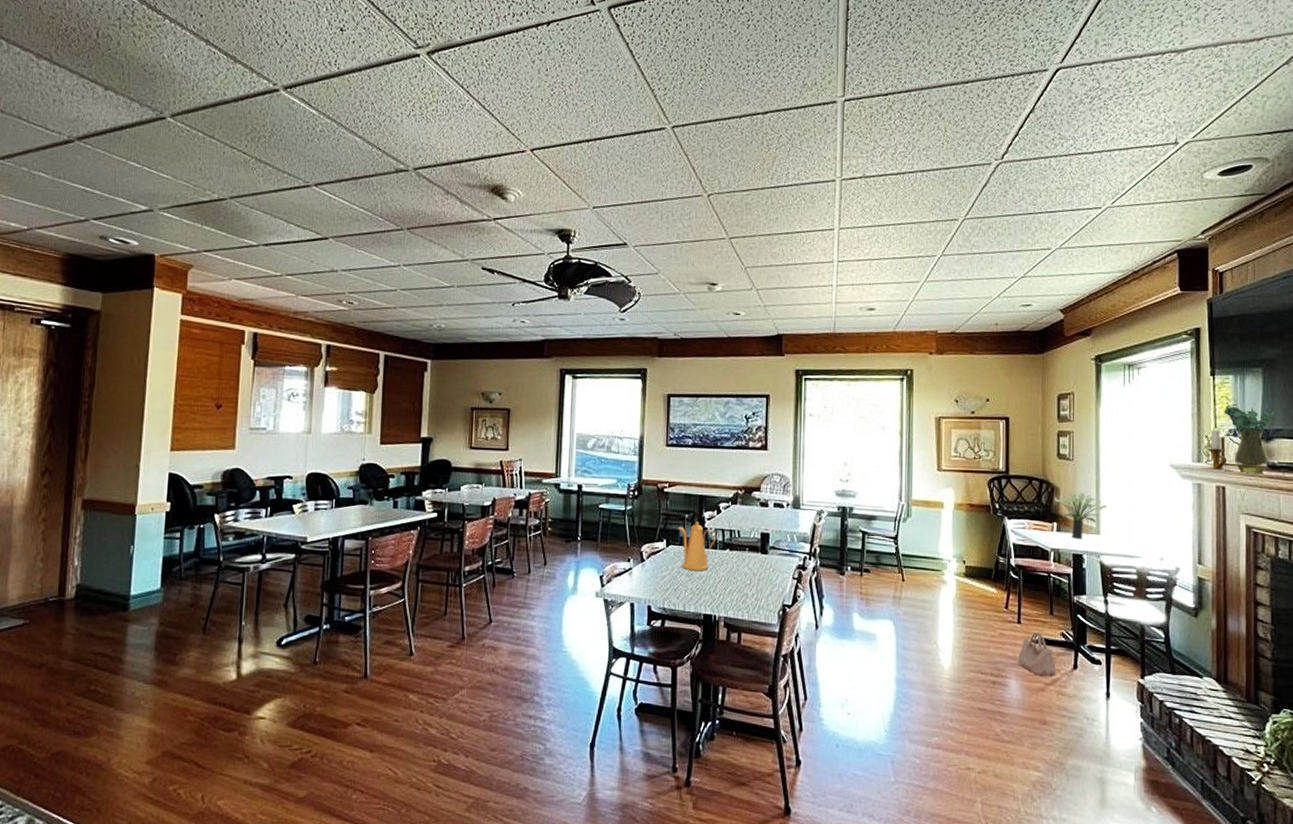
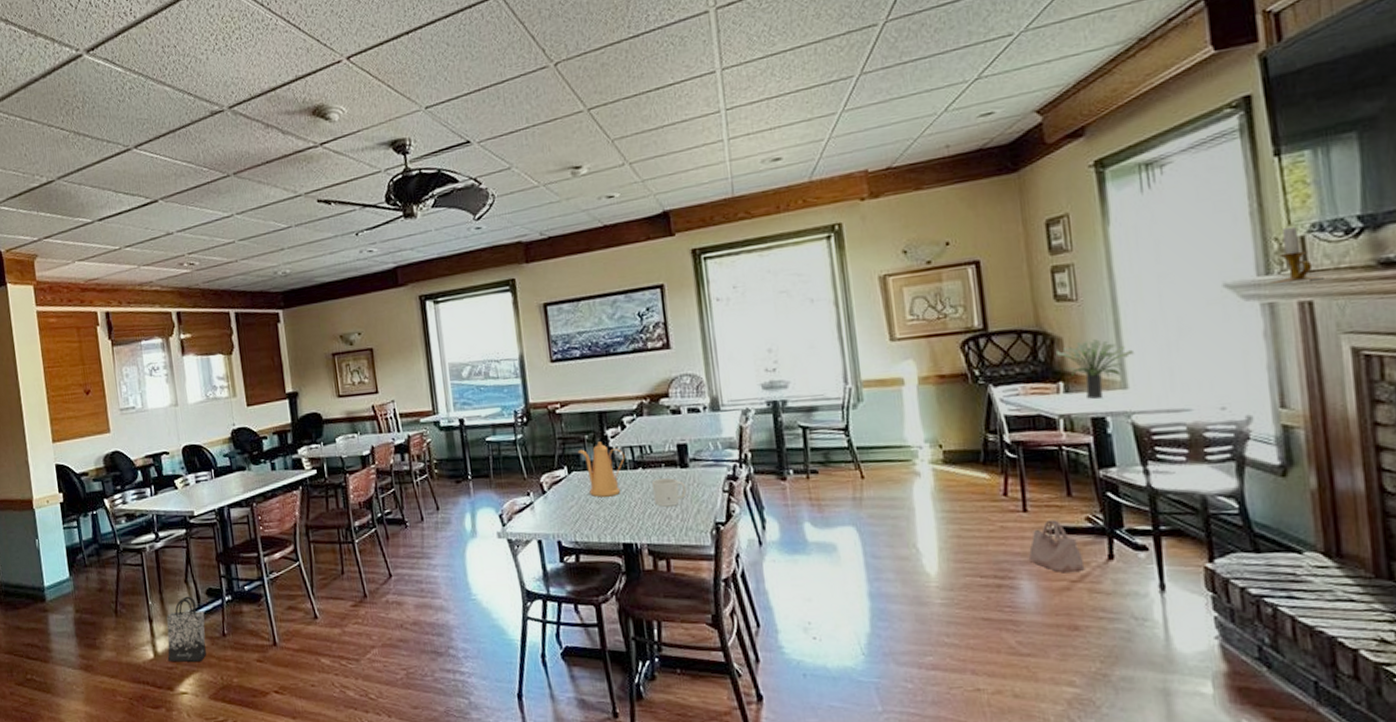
shopping bag: none [250,620,299,688] -> present [166,596,206,662]
mug: none [735,561,763,586] -> present [651,478,687,507]
vase: present [1224,403,1275,474] -> none [1300,183,1385,280]

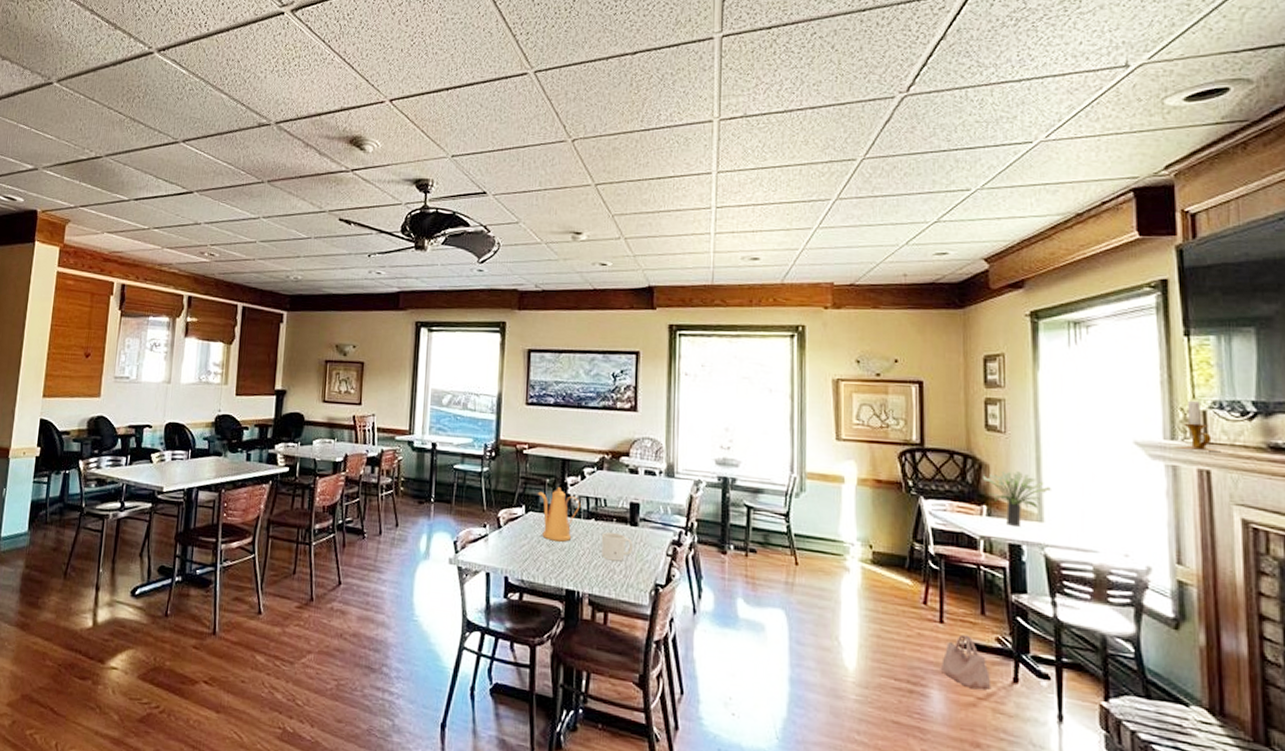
shopping bag: present [166,596,206,662] -> none [105,570,152,639]

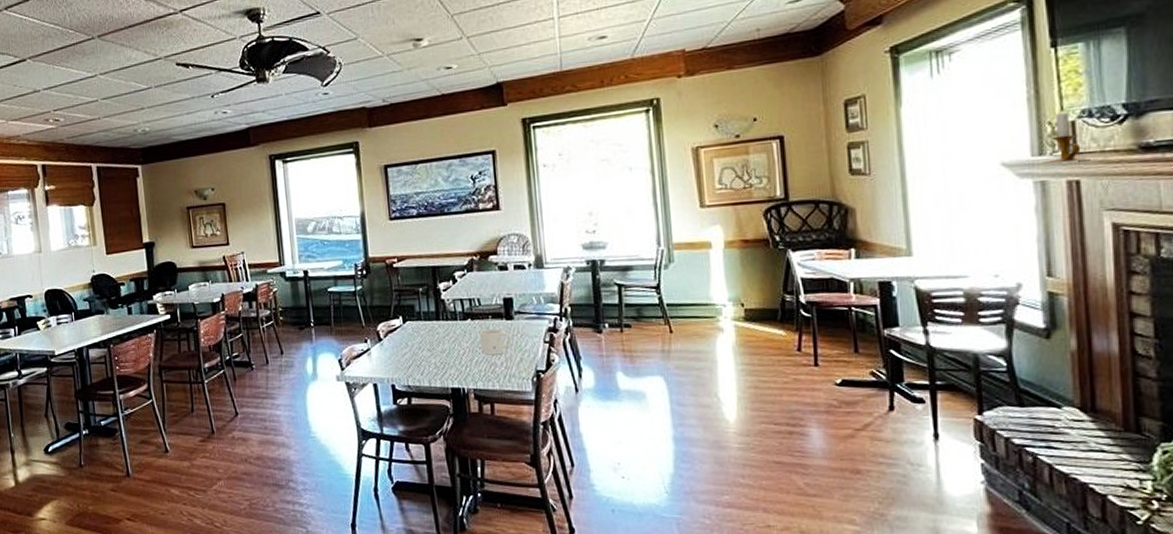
coffee pot: present [537,487,581,542] -> none [412,294,456,345]
handbag: present [940,634,991,691] -> none [817,373,868,422]
flower arrangement: present [983,471,1051,526] -> none [850,210,919,265]

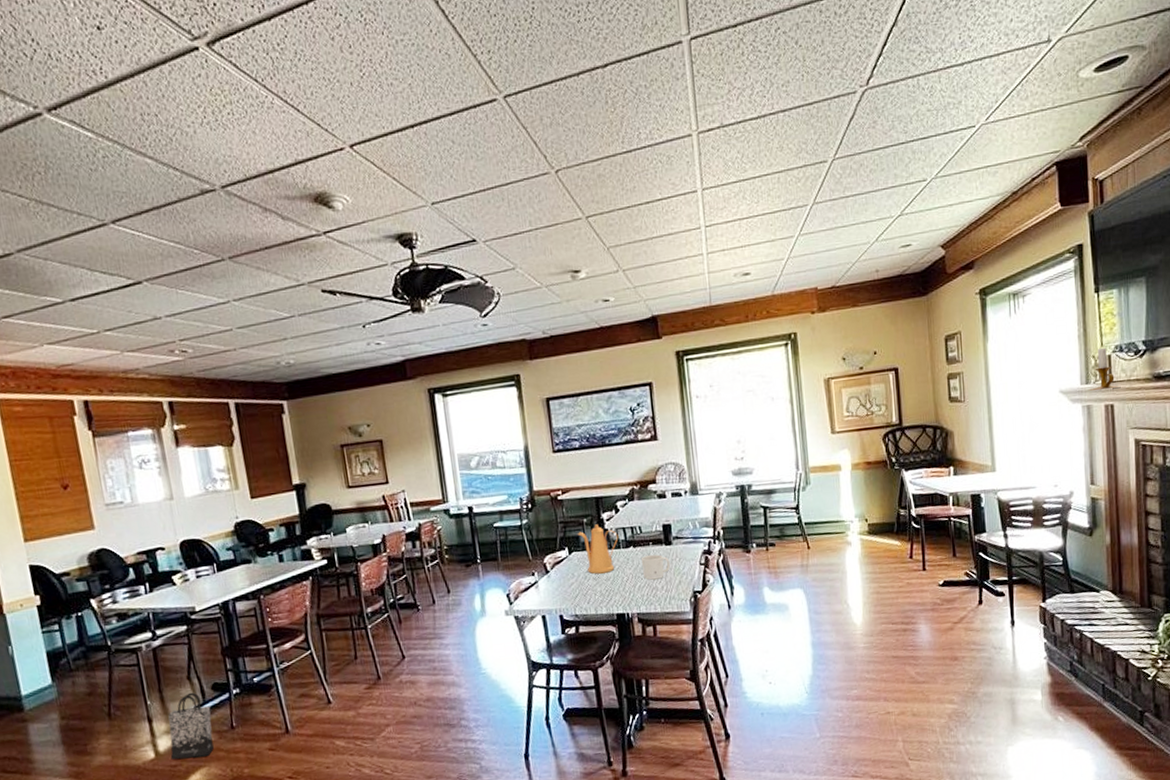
shopping bag: none [27,429,64,491] -> present [168,692,214,760]
coffee pot: none [412,294,456,345] -> present [577,524,619,574]

